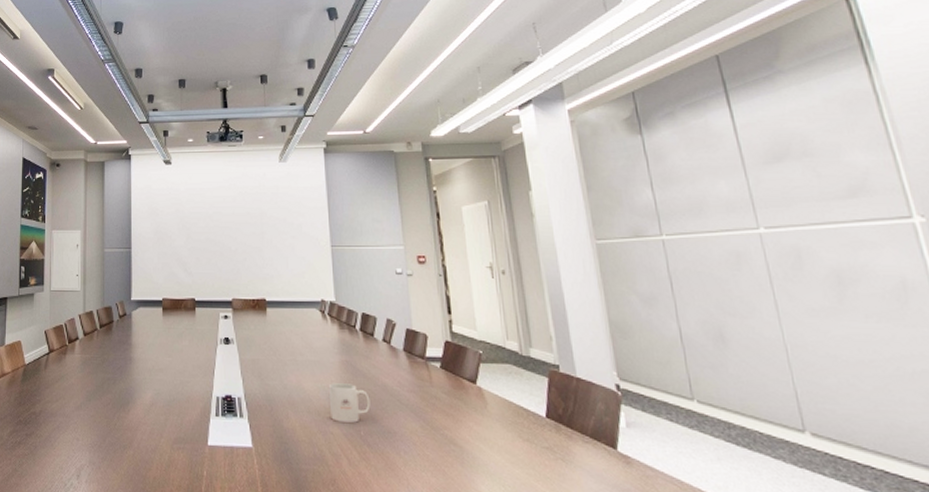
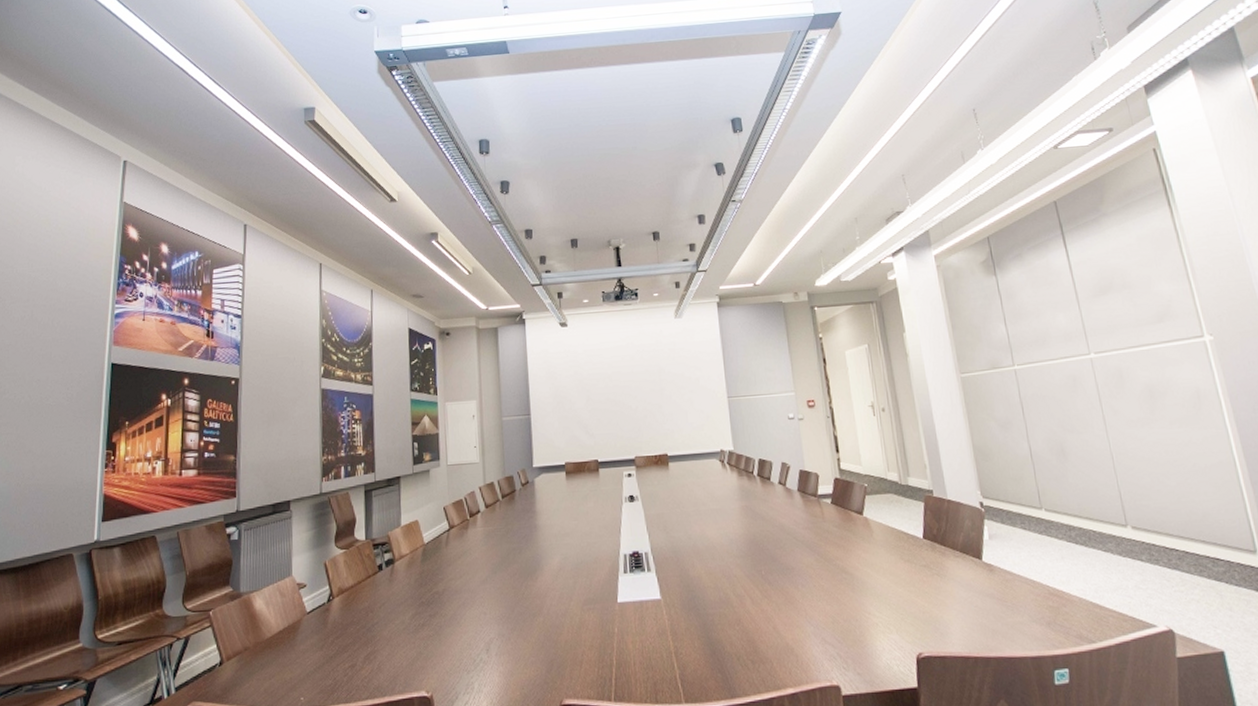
mug: present [328,383,371,424] -> none [730,527,770,566]

